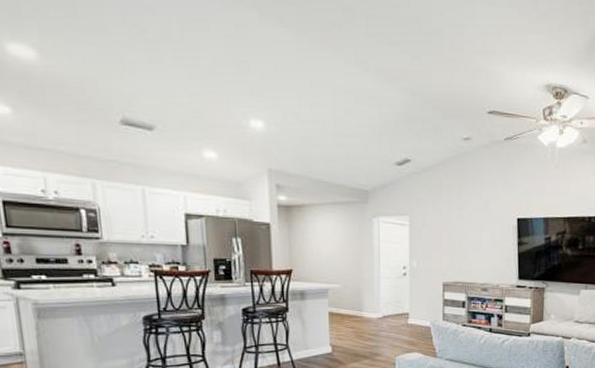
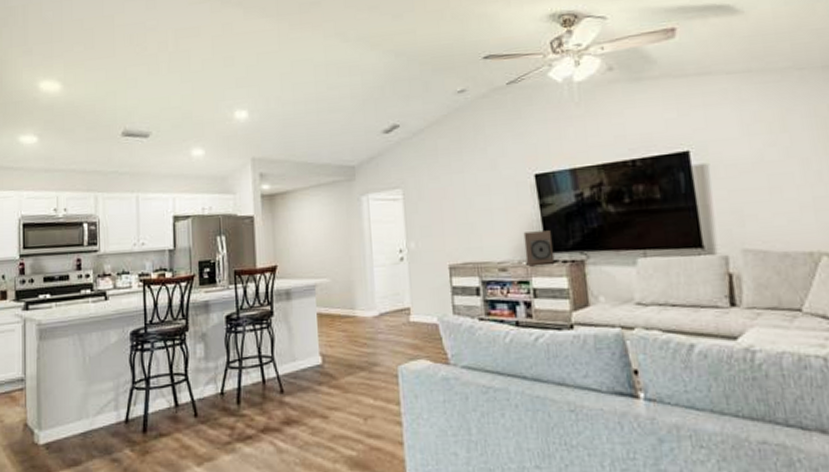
speaker: none [502,263,524,290] -> present [523,230,555,267]

